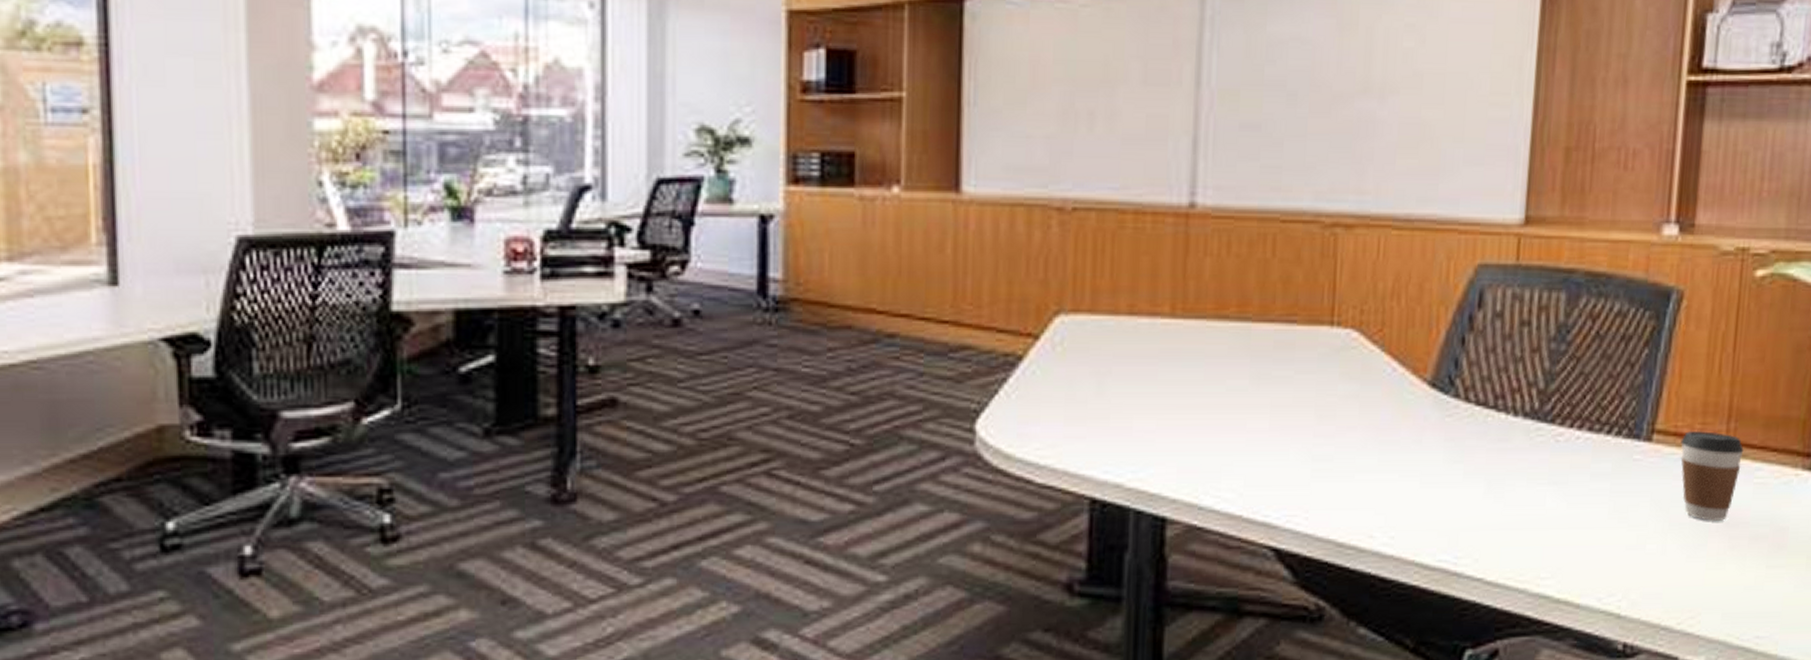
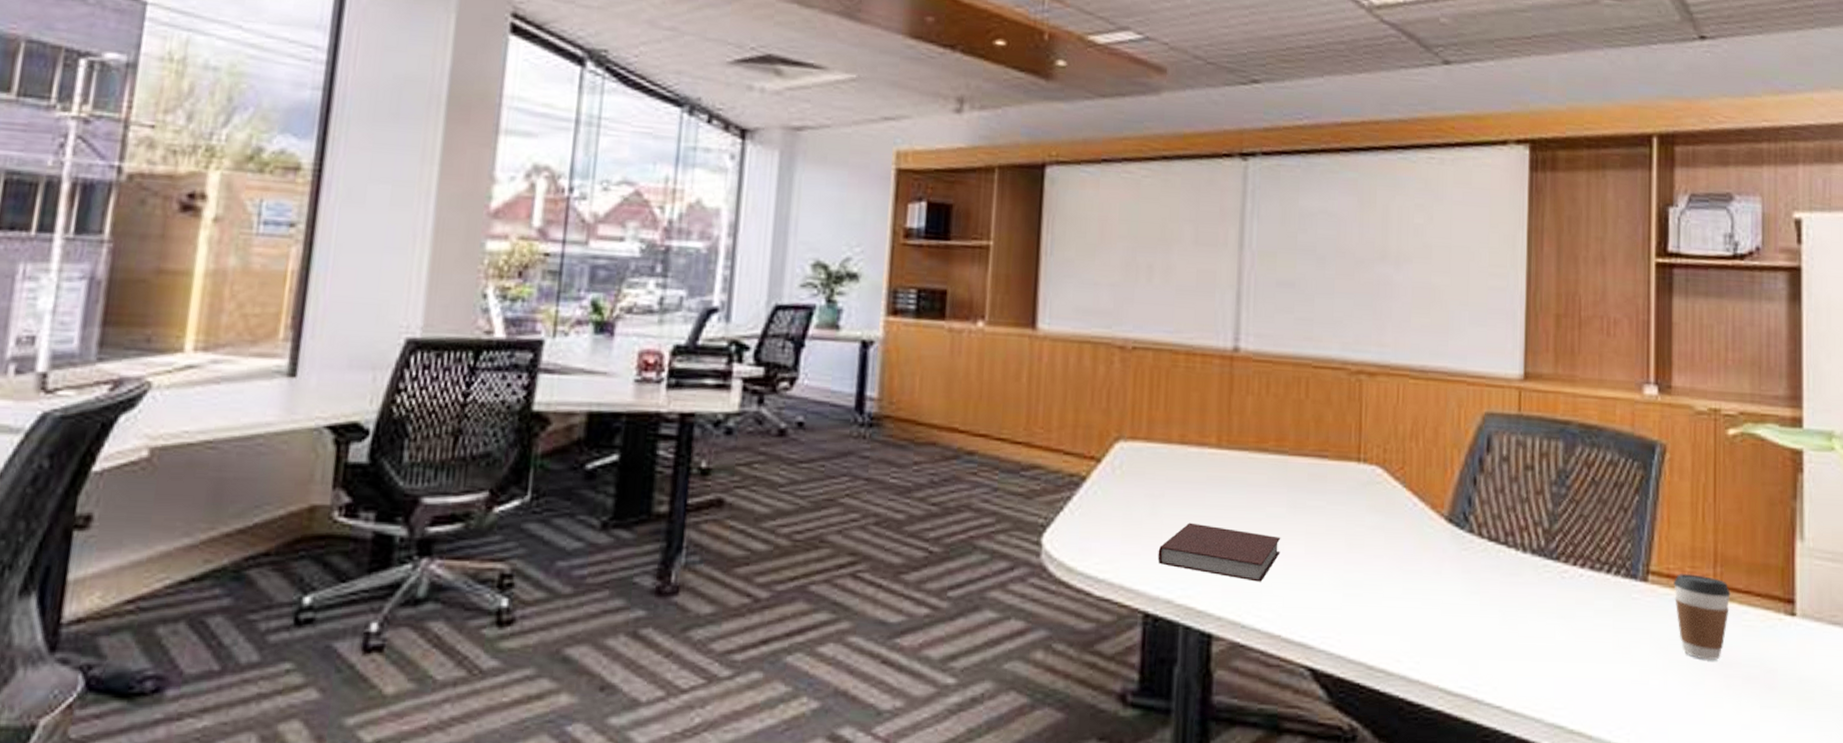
notebook: none [1105,400,1243,461] -> present [1157,522,1281,582]

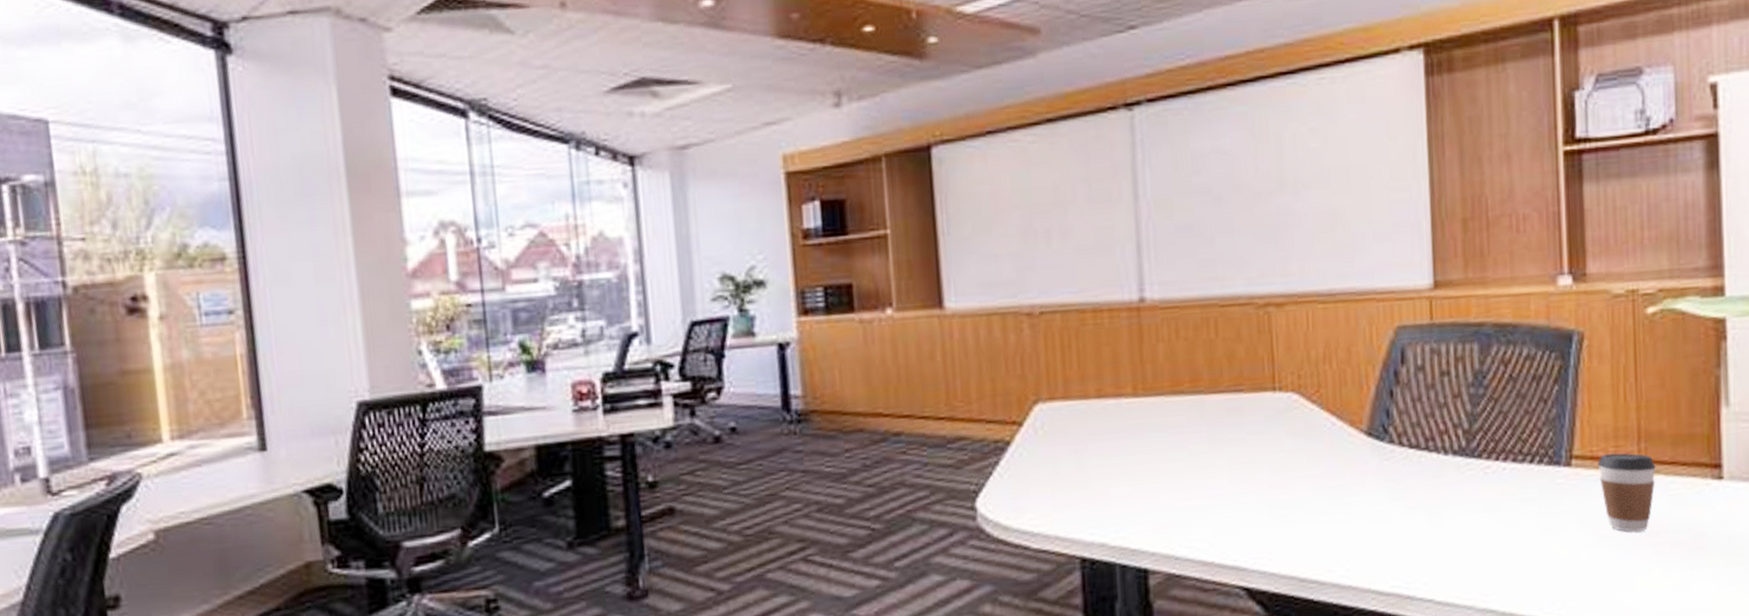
notebook: present [1157,522,1281,582] -> none [1087,469,1206,517]

